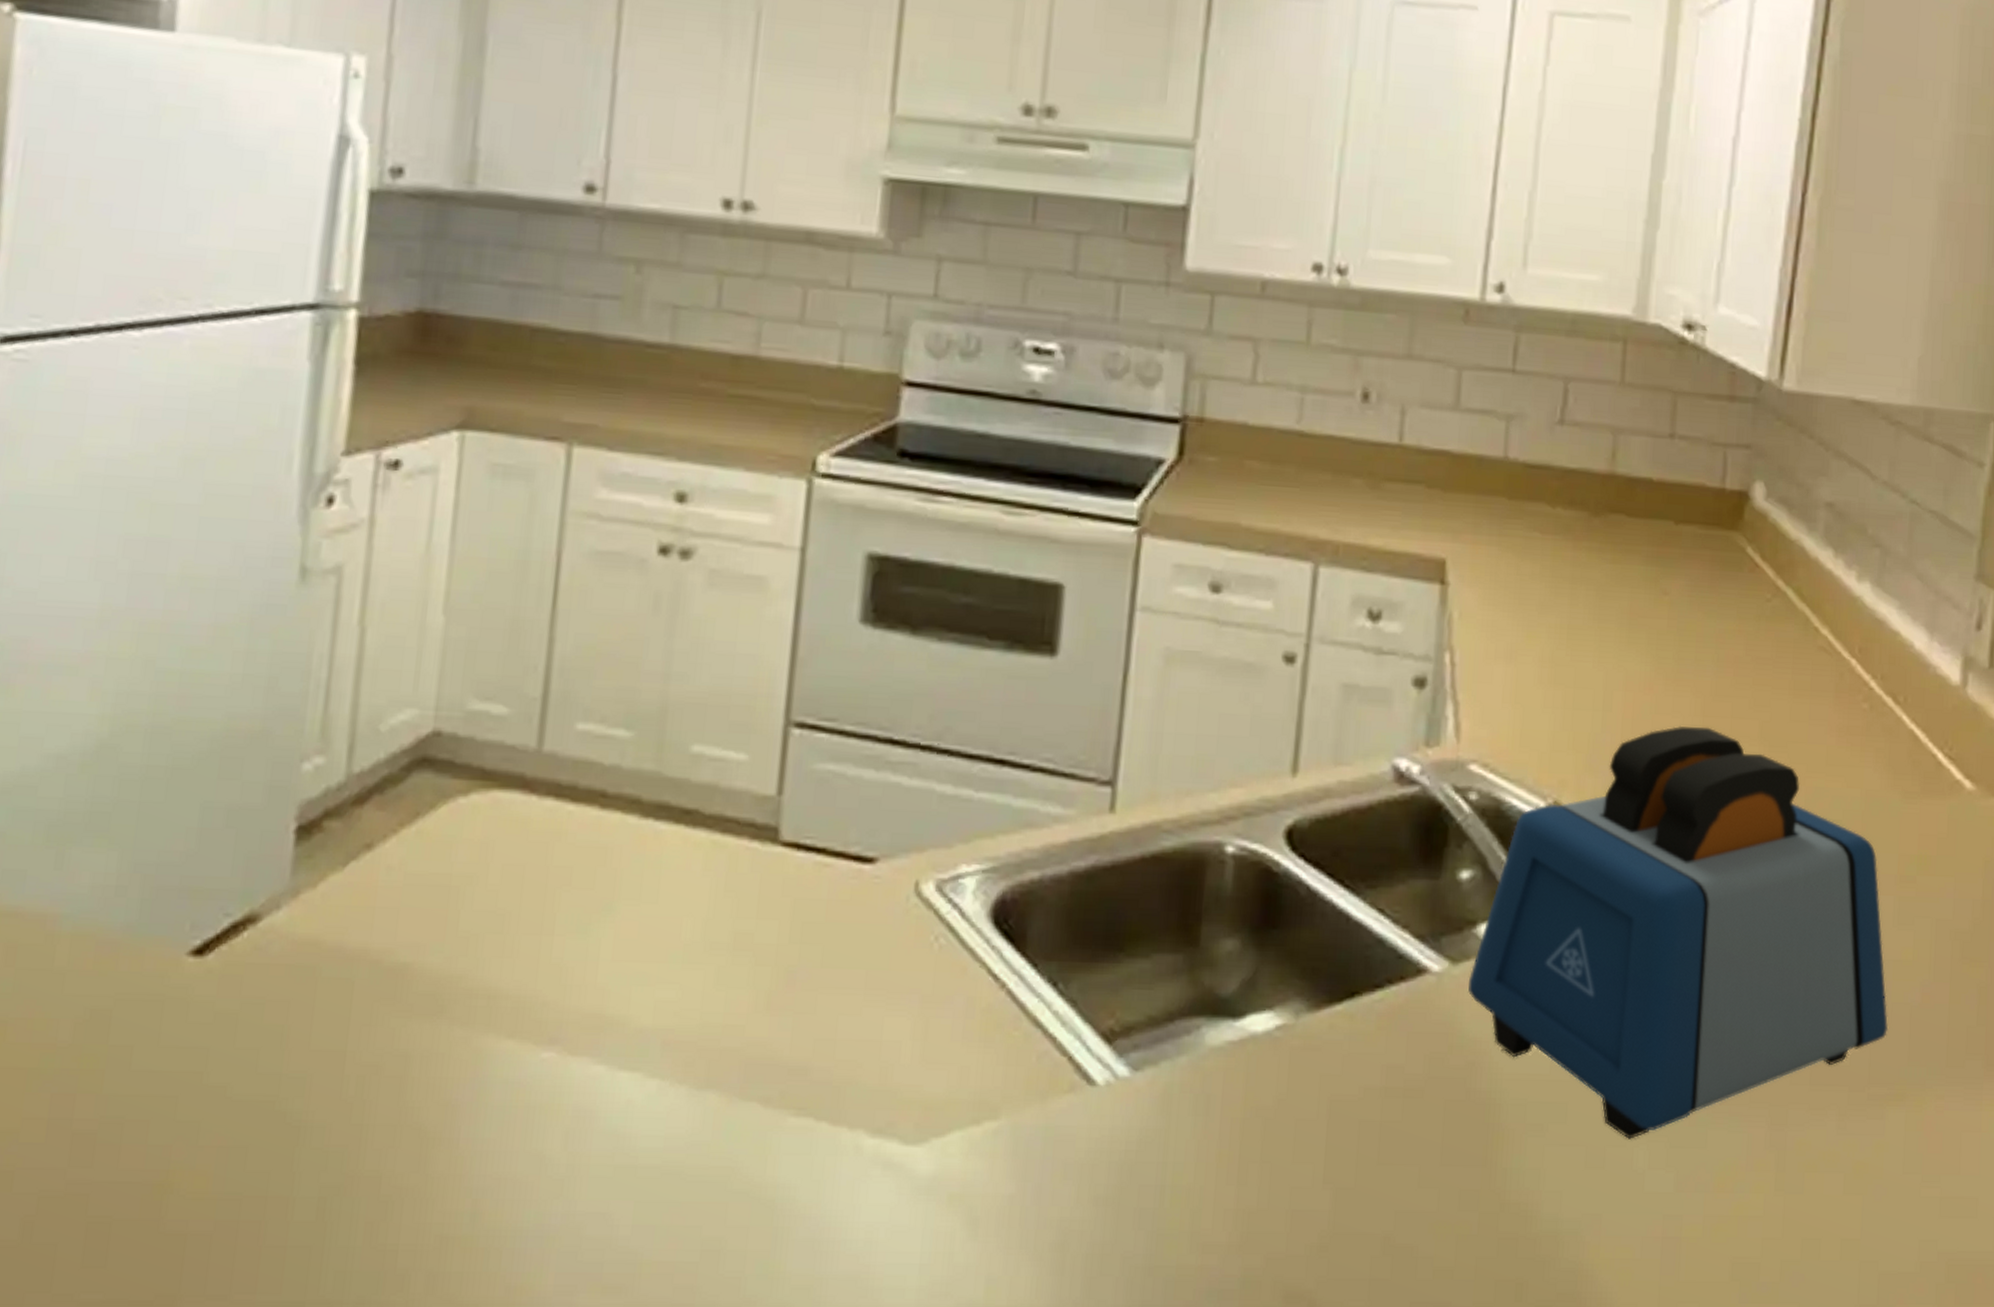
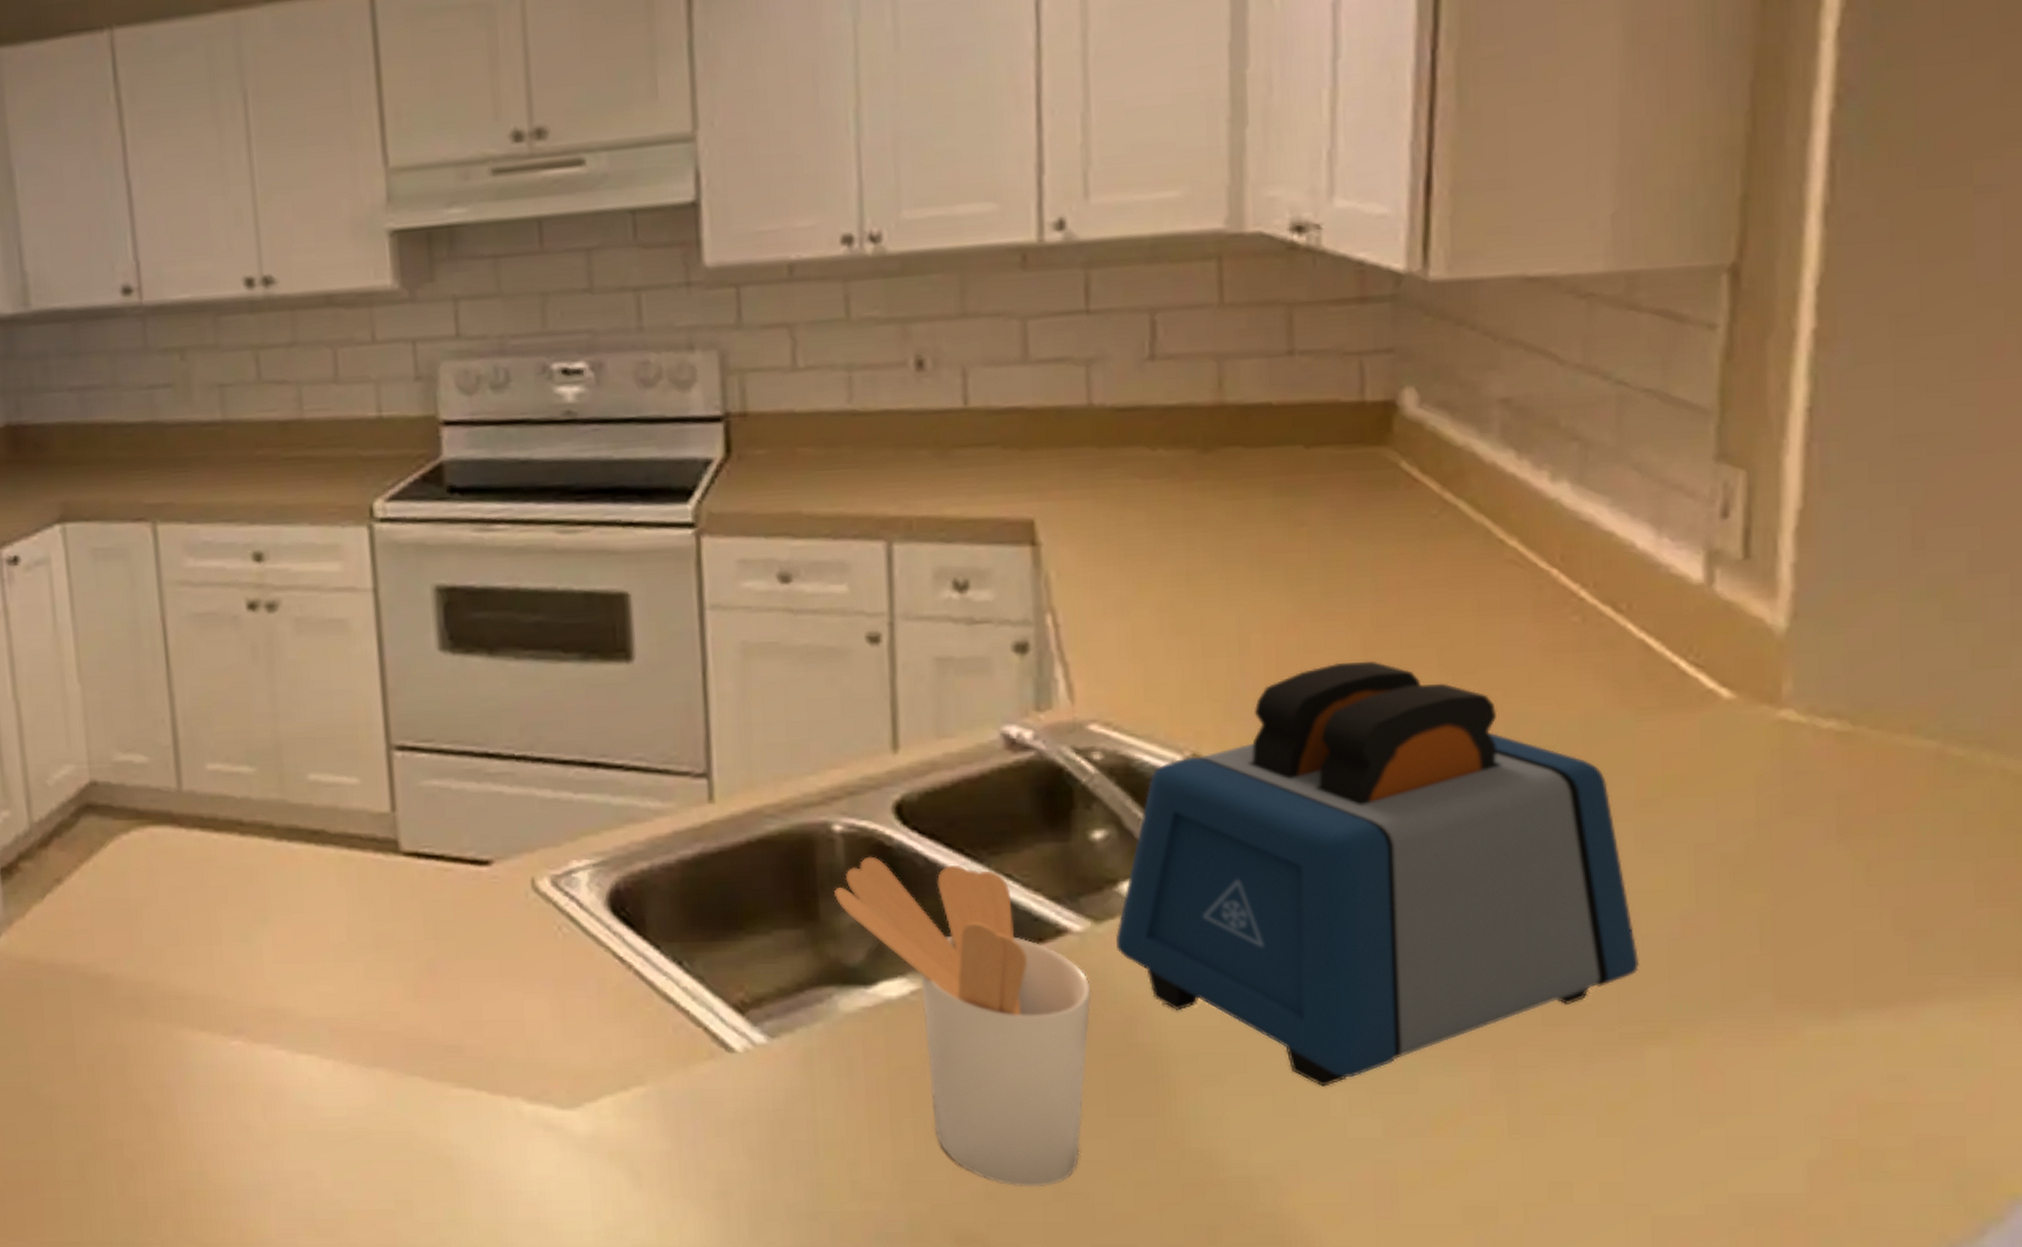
utensil holder: none [1217,881,1441,1240] -> present [834,856,1092,1187]

